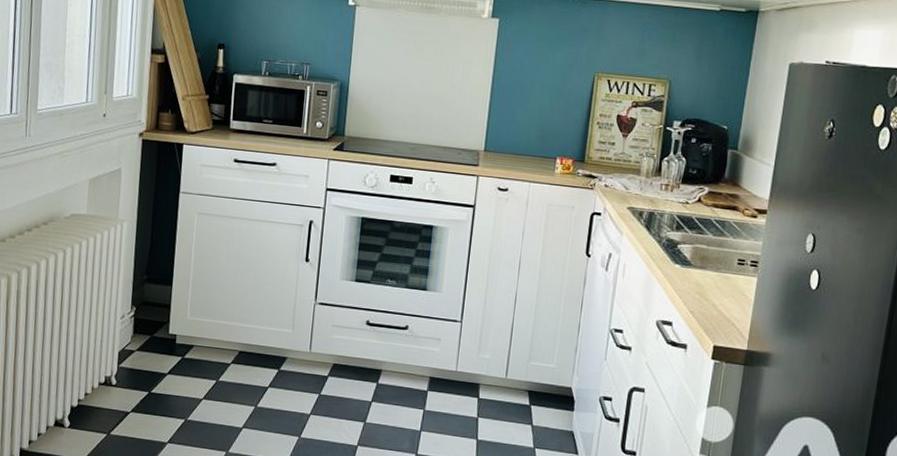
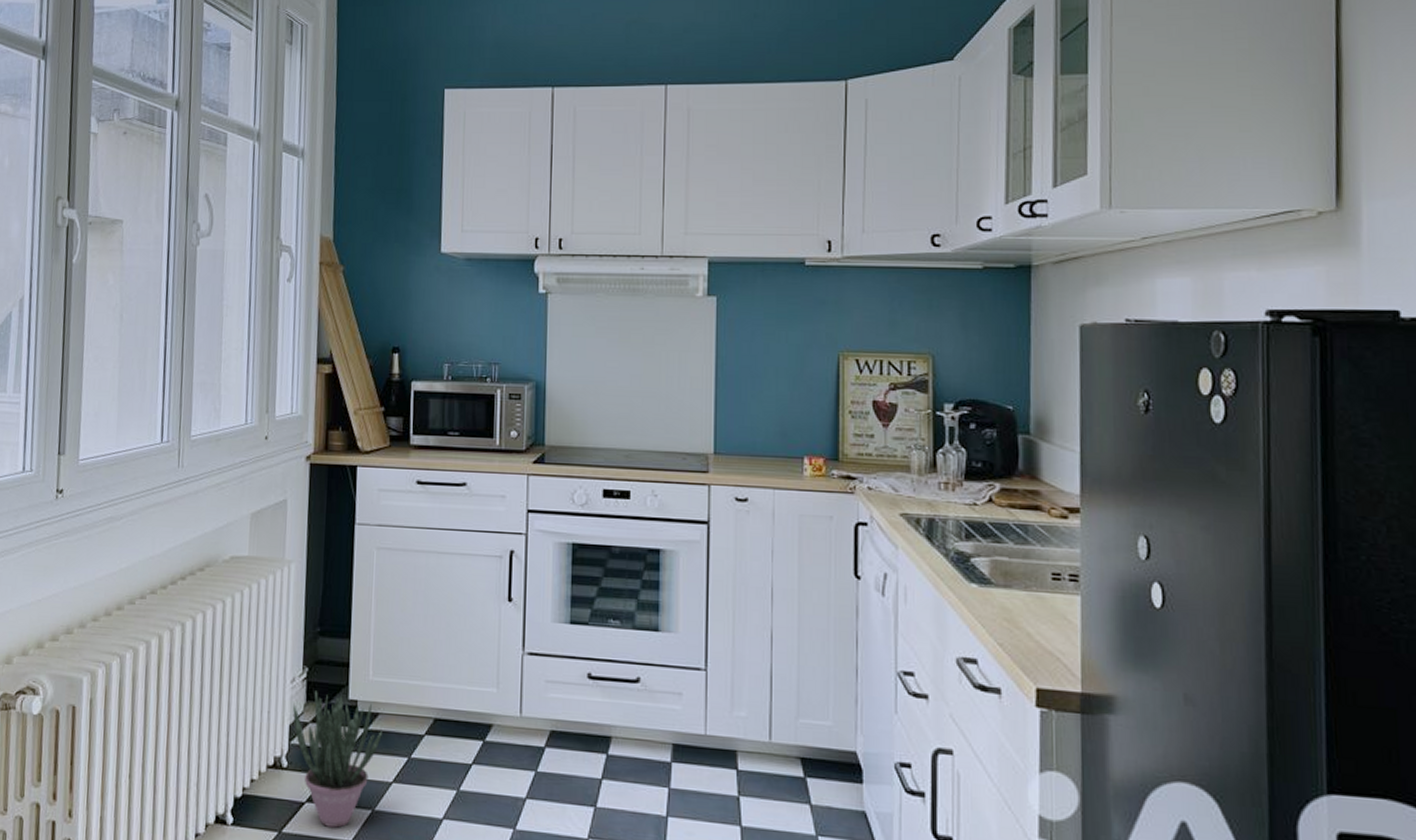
potted plant: none [122,326,196,432] -> present [293,691,382,828]

